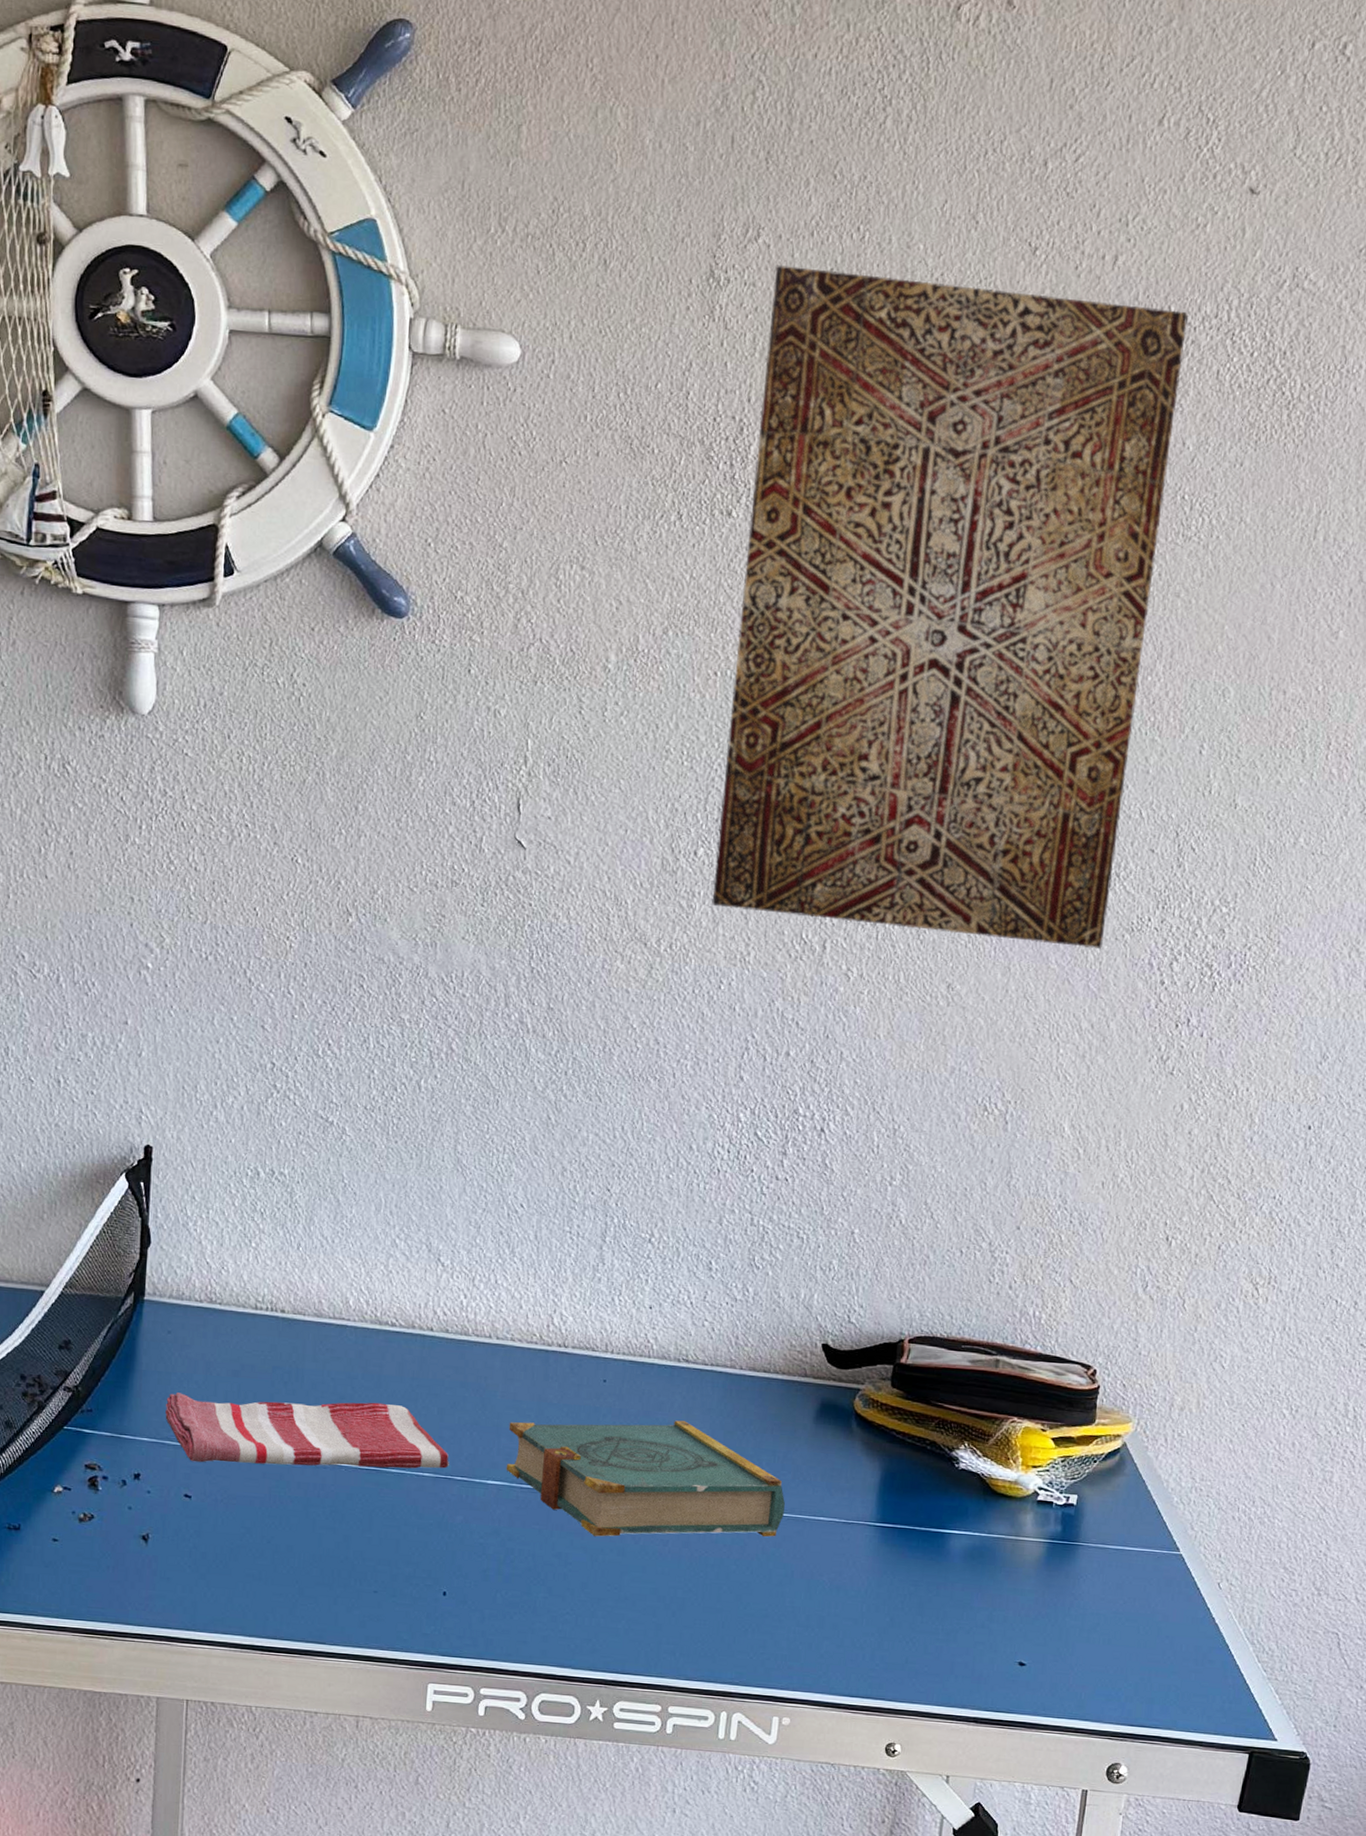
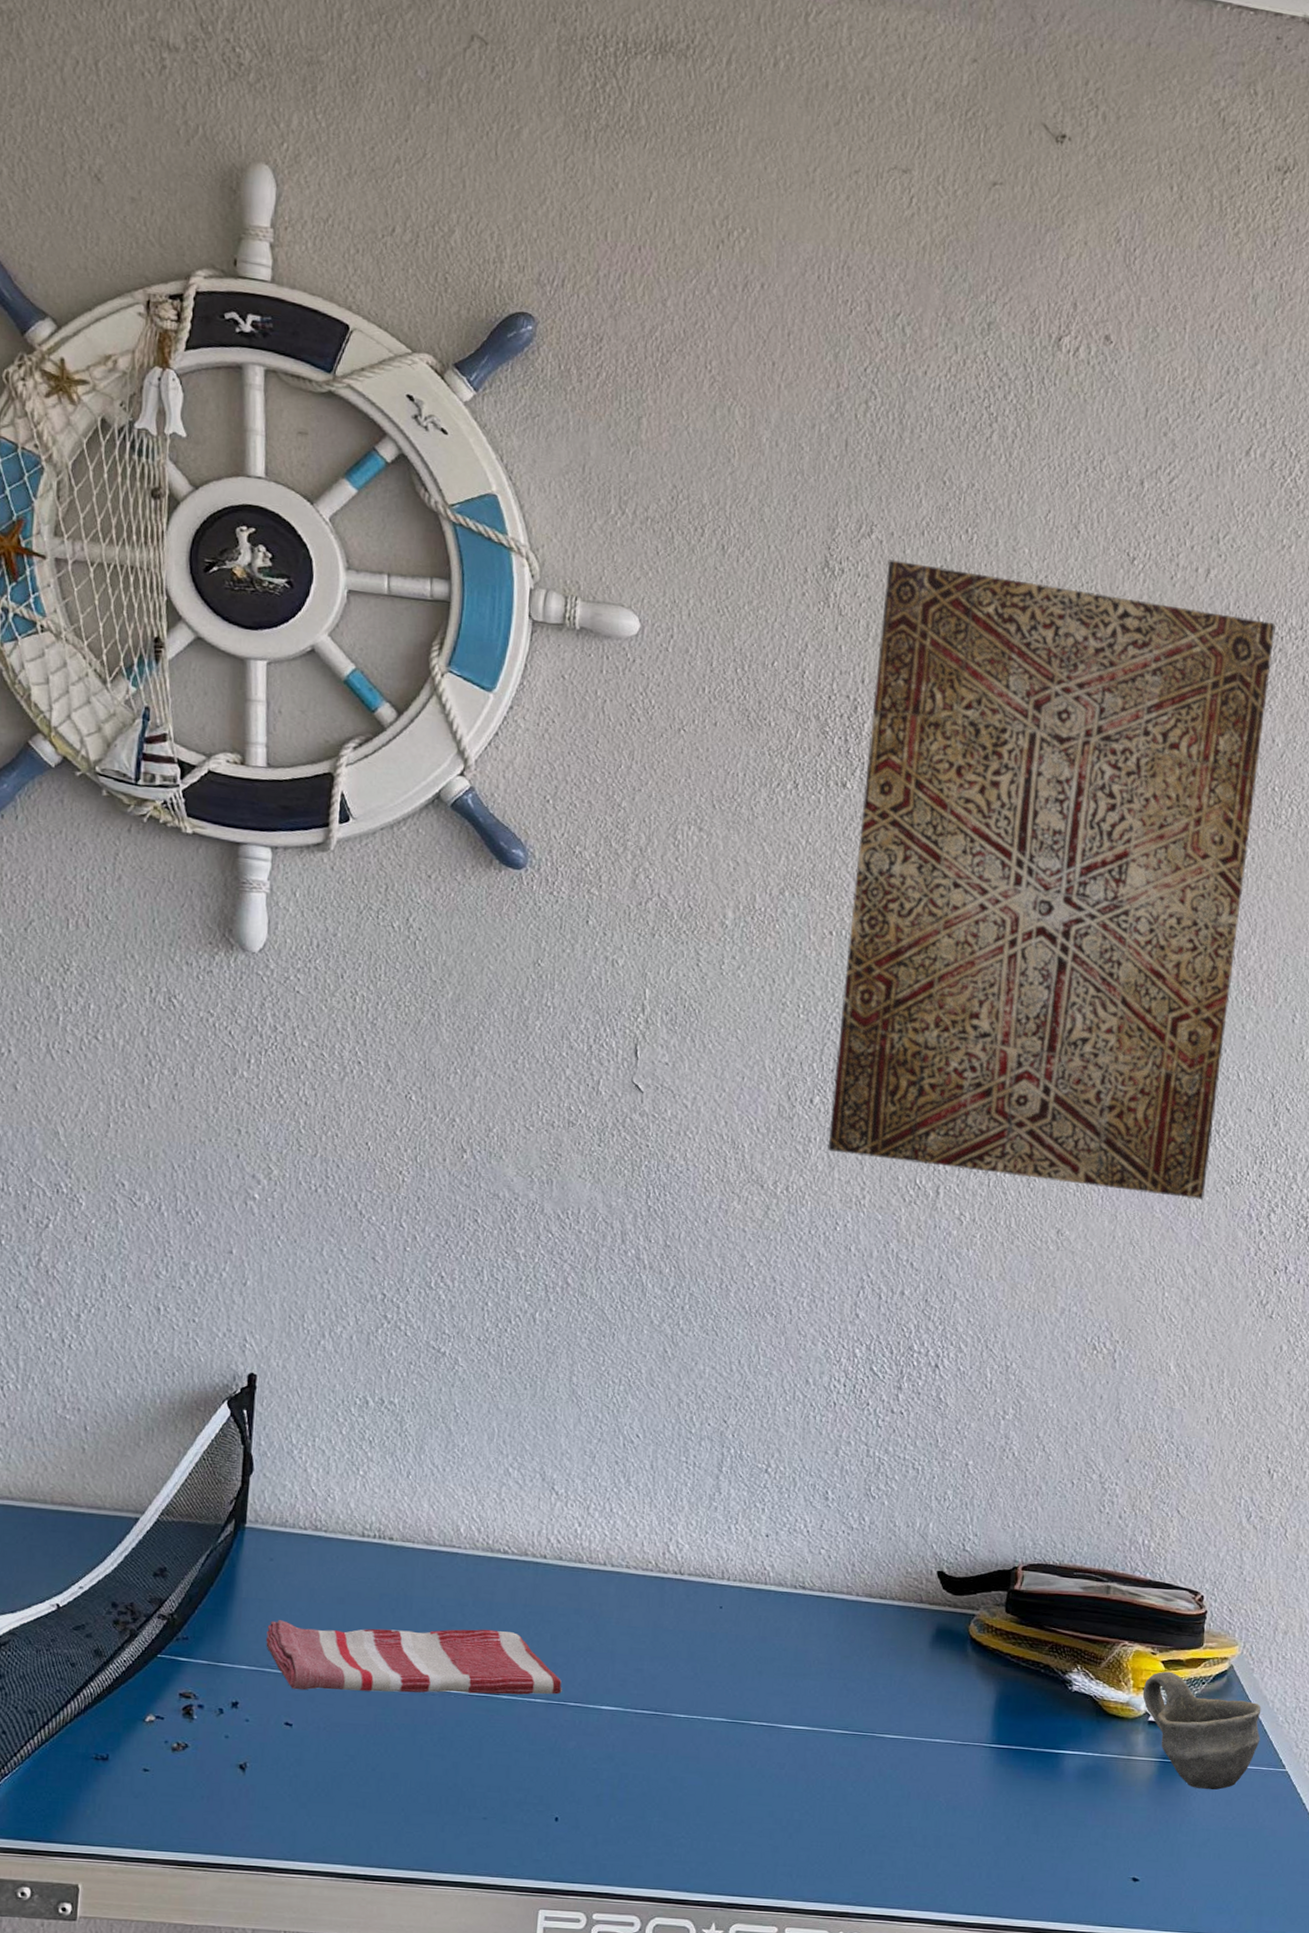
book: present [506,1420,785,1537] -> none [620,1646,902,1761]
cup: none [1031,1448,1156,1573] -> present [1142,1671,1262,1790]

